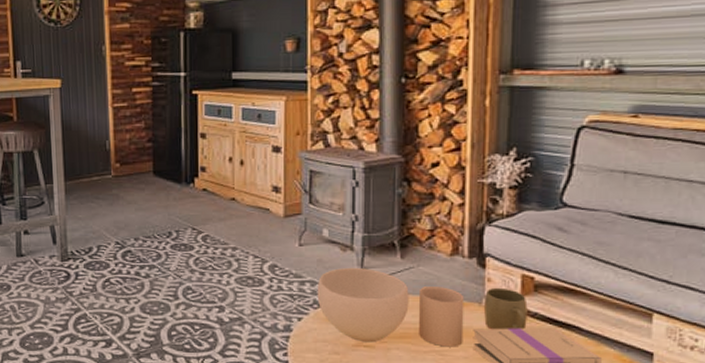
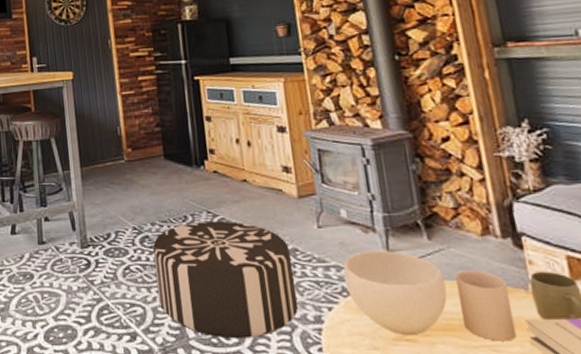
pouf: none [134,237,271,344] -> present [152,221,298,338]

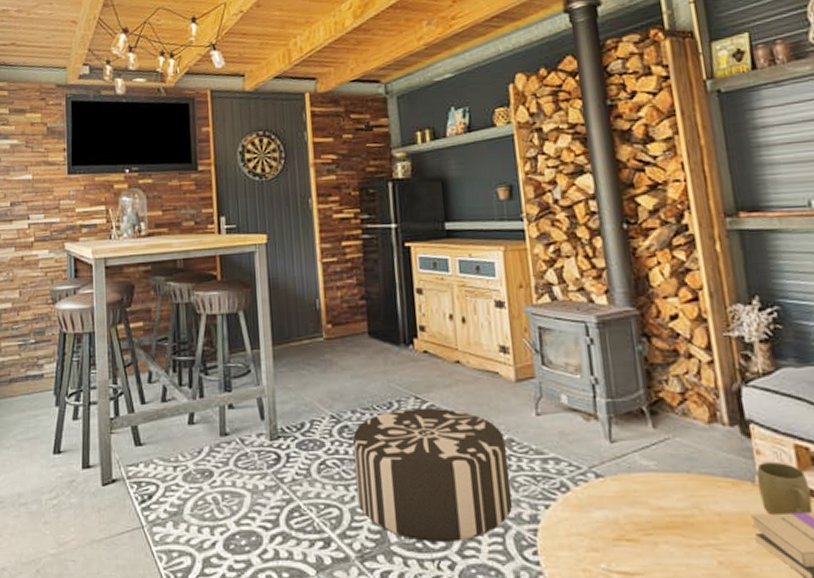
bowl: present [343,250,448,336] -> none [562,440,672,535]
cup: present [455,269,517,341] -> none [680,460,743,539]

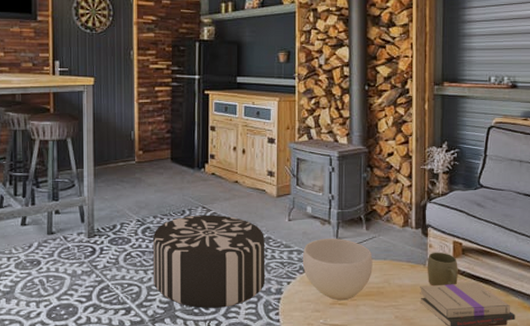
bowl: none [562,440,672,535] -> present [302,238,373,301]

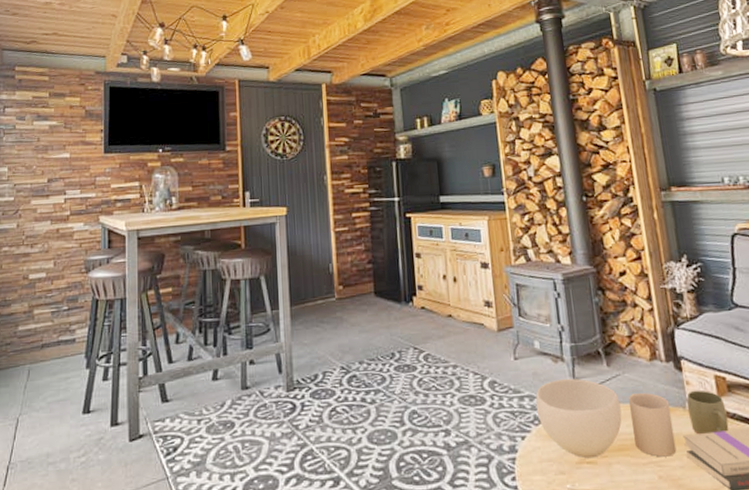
pouf: present [152,214,266,308] -> none [359,356,495,475]
cup: none [380,251,413,302] -> present [629,392,677,457]

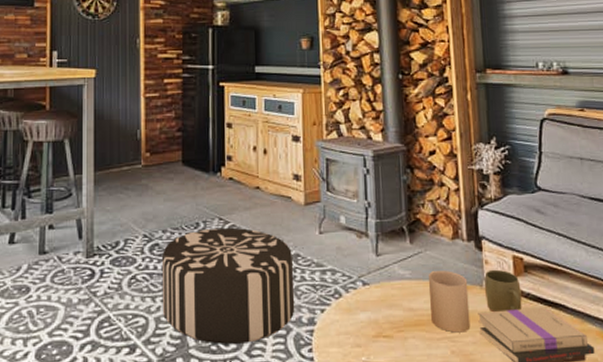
pouf: none [359,356,495,475] -> present [161,227,295,344]
bowl: present [535,378,622,459] -> none [337,253,421,333]

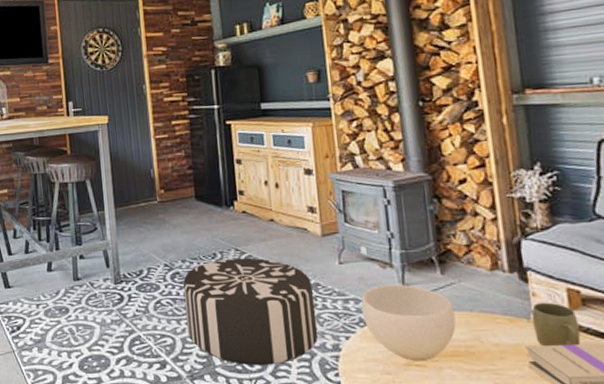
bowl: none [337,253,421,333] -> present [361,284,456,362]
cup: present [429,270,471,333] -> none [464,301,517,366]

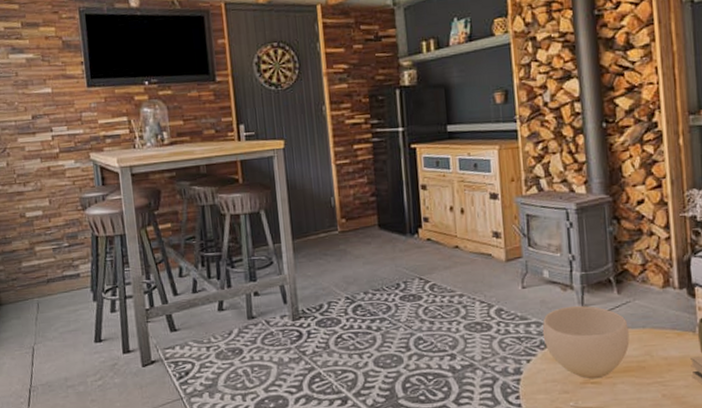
pouf: present [182,258,318,365] -> none [365,286,501,395]

